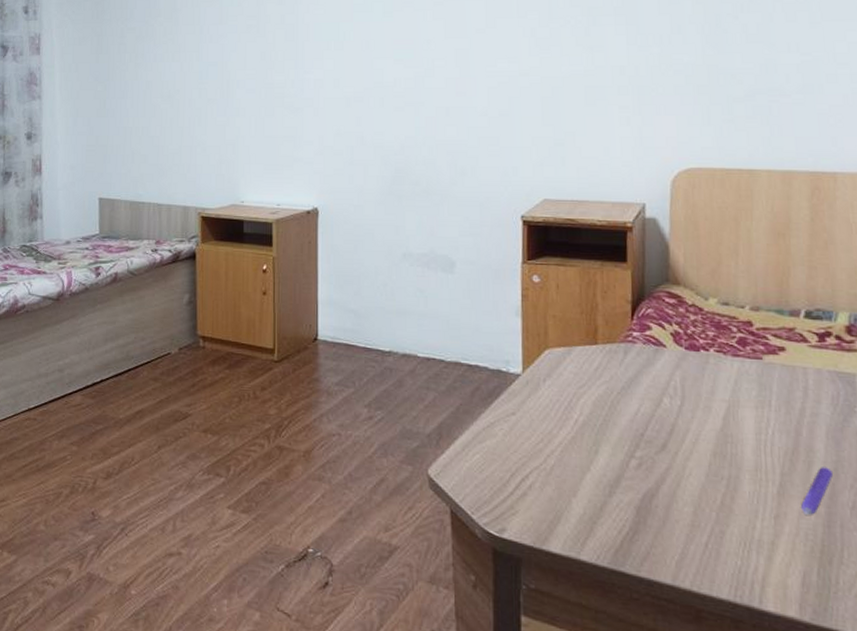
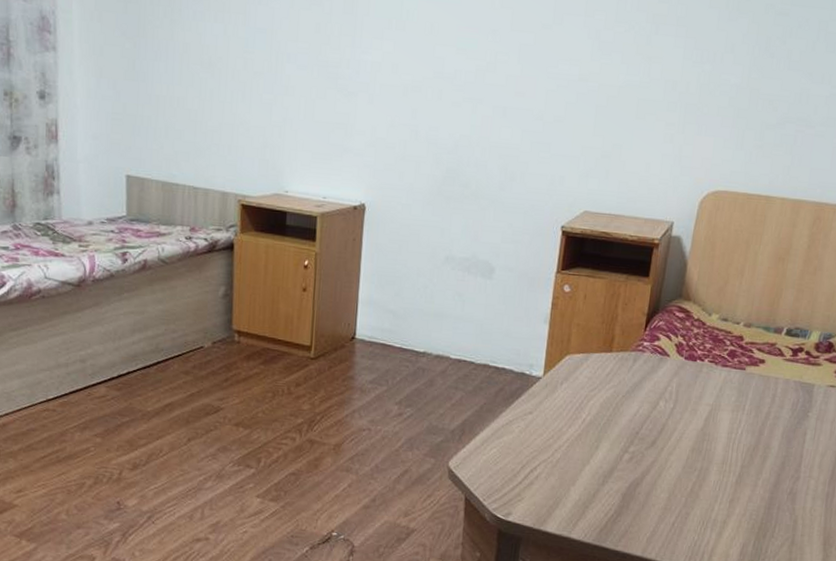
pen: present [801,467,833,516] -> none [751,461,780,500]

